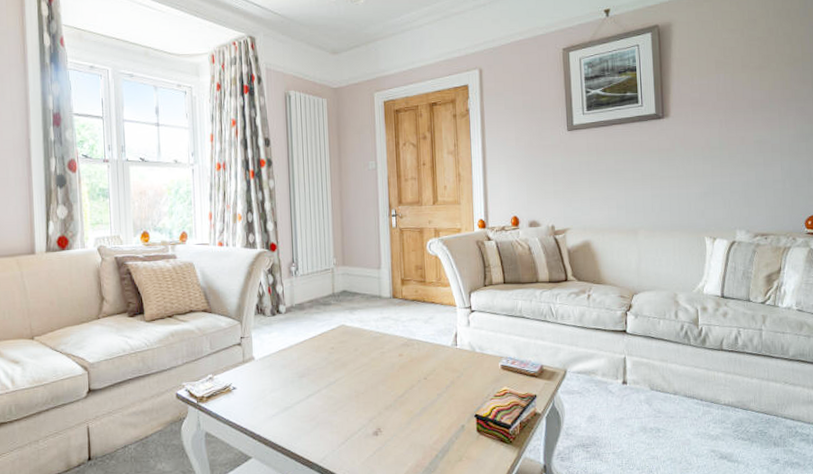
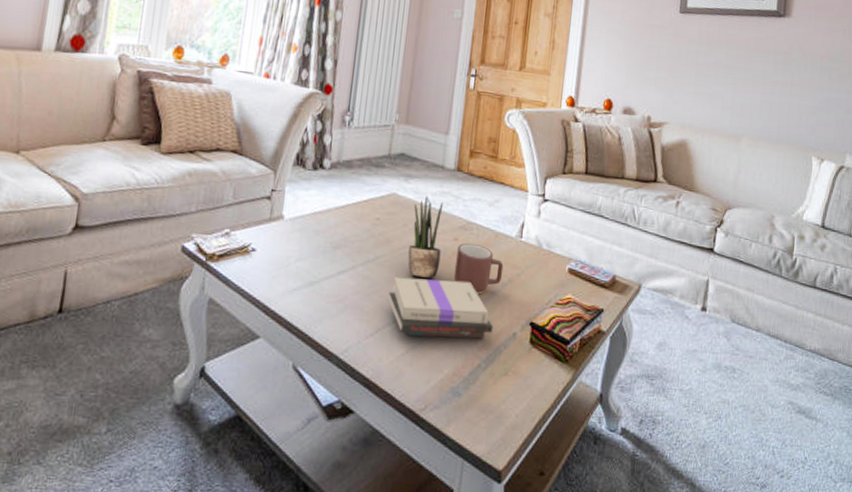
books: none [351,389,444,440] -> present [387,277,494,339]
potted plant: none [361,323,391,391] -> present [407,196,444,278]
mug: none [403,356,445,398] -> present [453,243,504,295]

